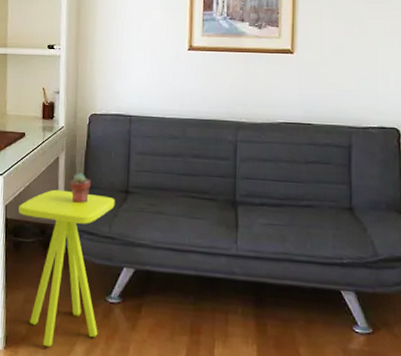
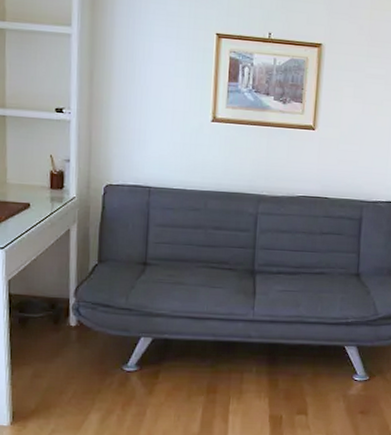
side table: present [19,189,115,346] -> none [24,262,132,418]
potted succulent: present [69,173,91,203] -> none [82,245,106,276]

